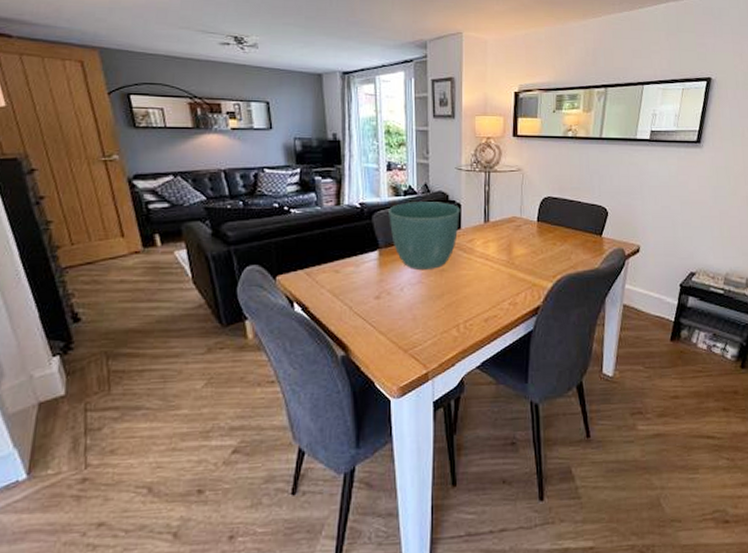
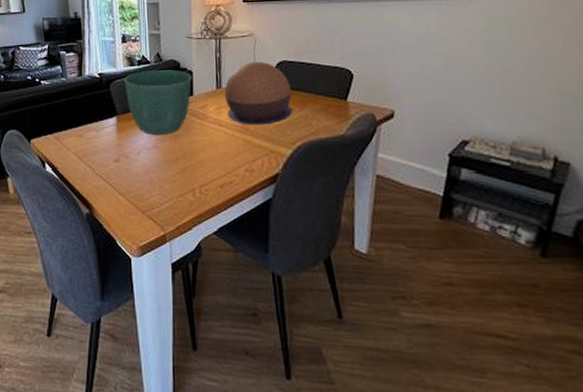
decorative bowl: none [491,196,554,260] -> present [224,61,292,125]

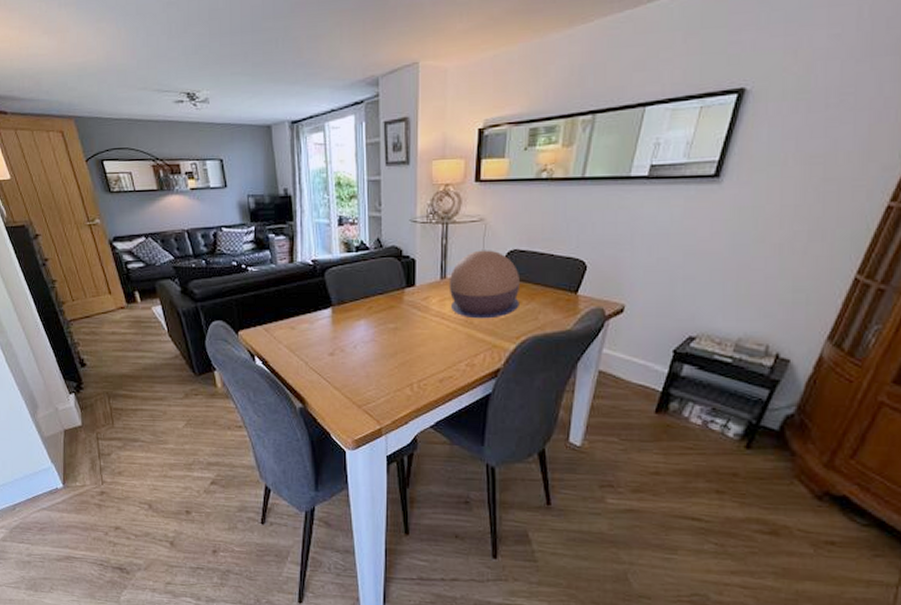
flower pot: present [124,70,192,135] -> none [341,257,415,327]

